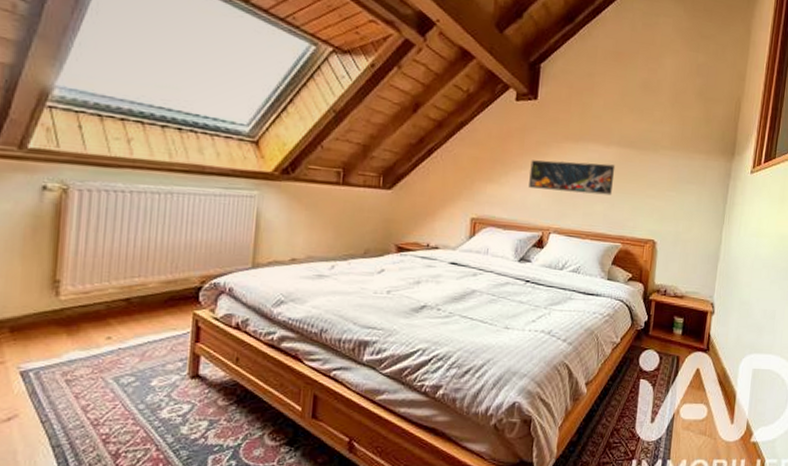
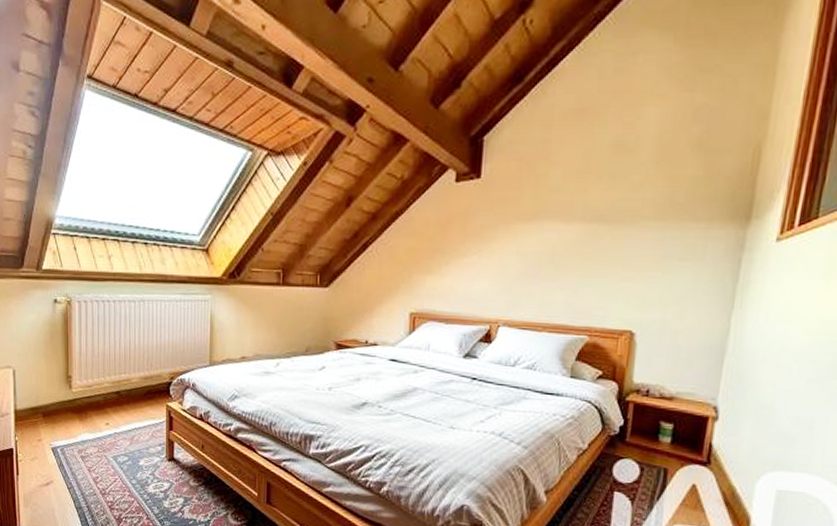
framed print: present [529,160,615,196] -> none [473,244,579,281]

